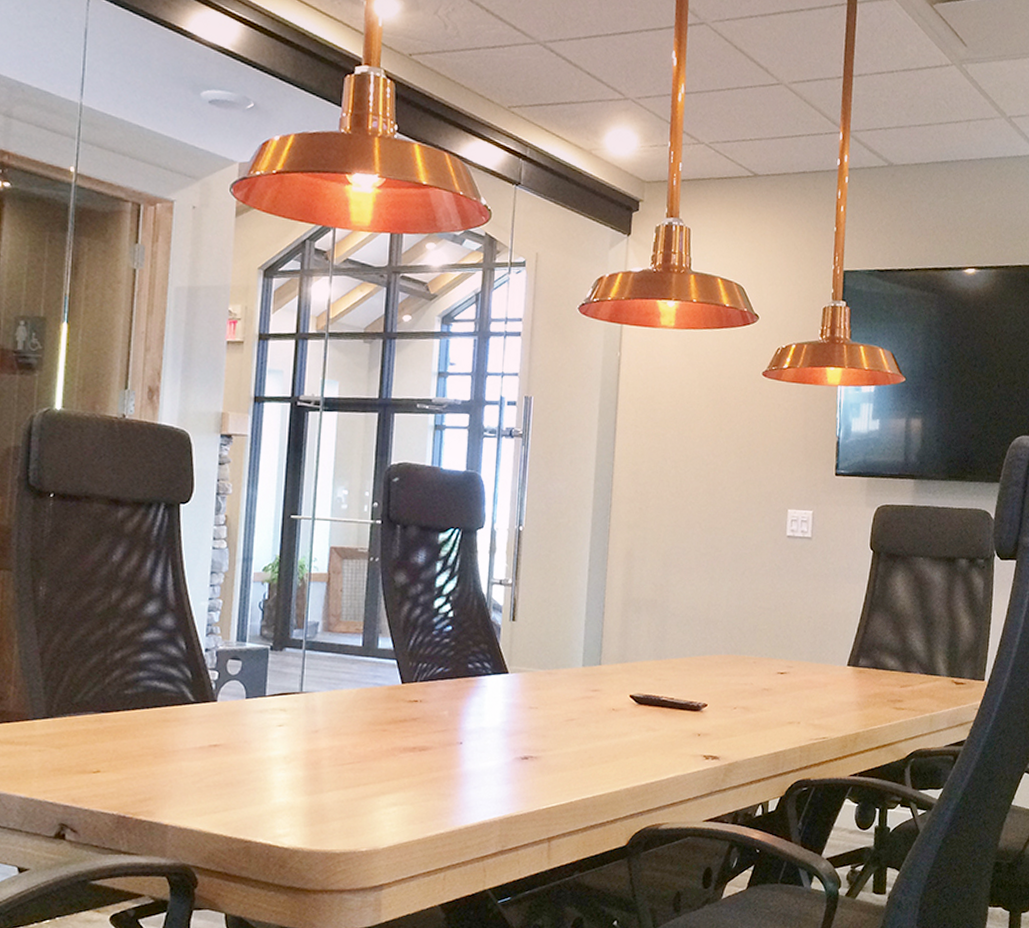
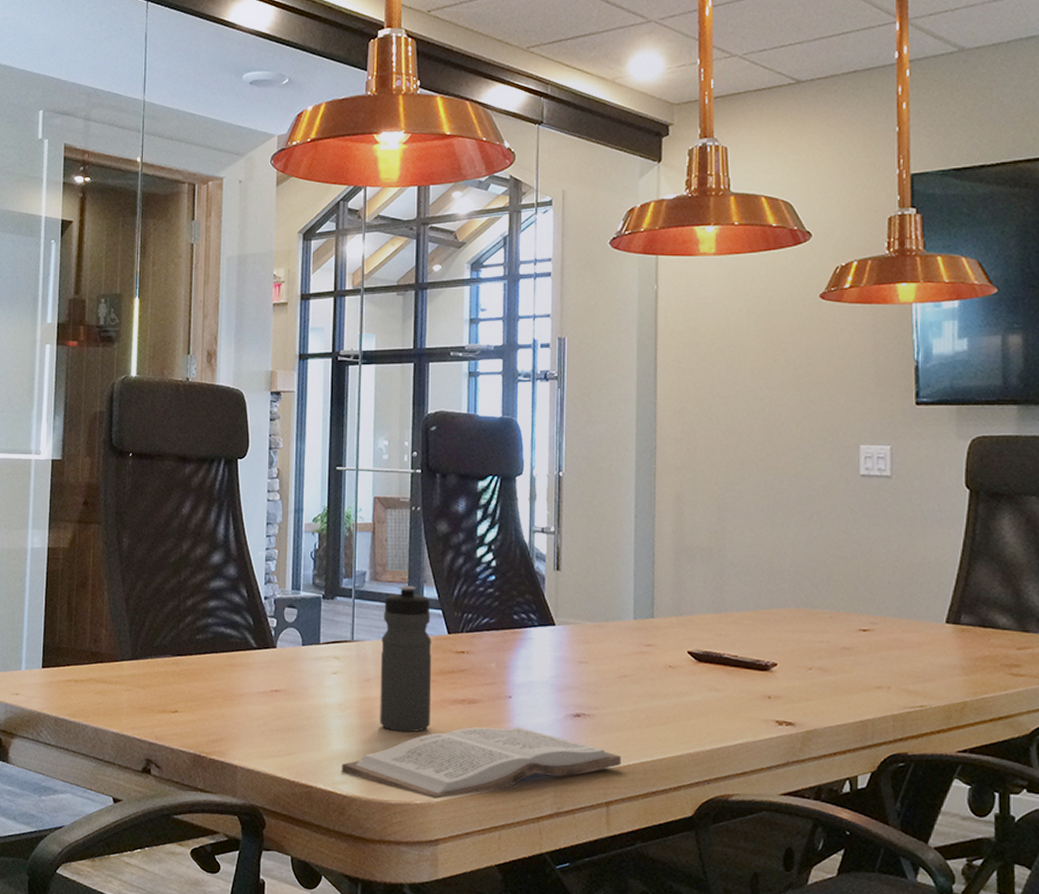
book: none [284,772,565,845] -> present [342,727,622,799]
water bottle: none [327,635,385,782] -> present [380,585,432,733]

